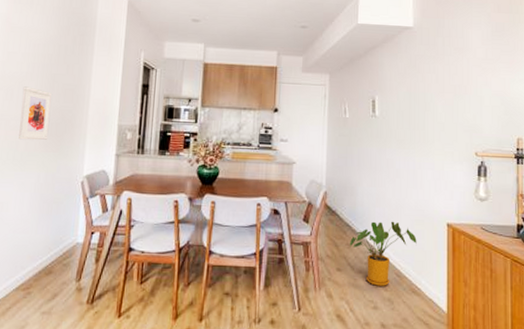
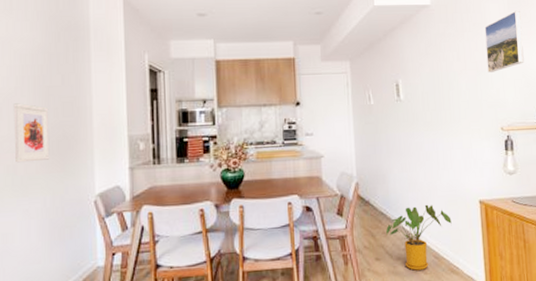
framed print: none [466,39,504,97] -> present [484,11,524,72]

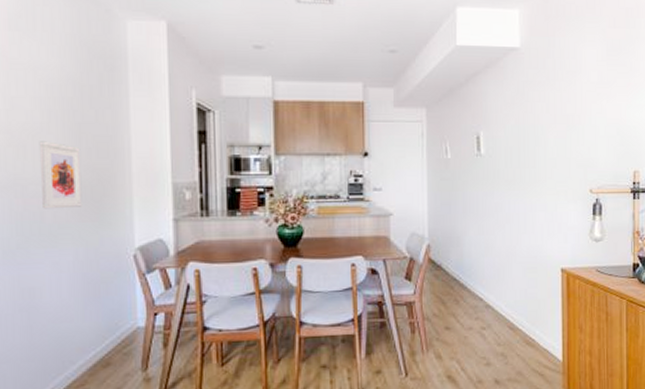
house plant: present [386,204,452,271] -> none [458,271,530,341]
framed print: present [484,11,524,72] -> none [579,59,620,128]

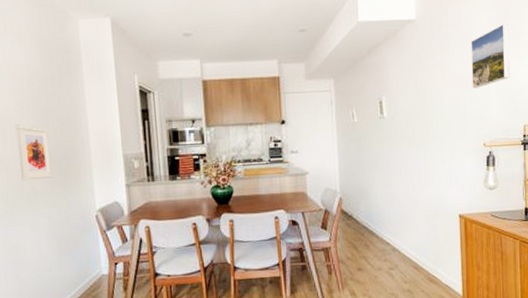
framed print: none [579,59,620,128] -> present [470,24,510,88]

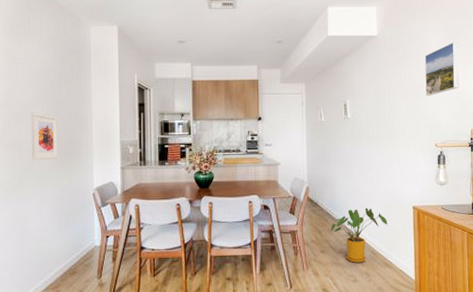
house plant: none [368,218,431,280] -> present [331,207,388,263]

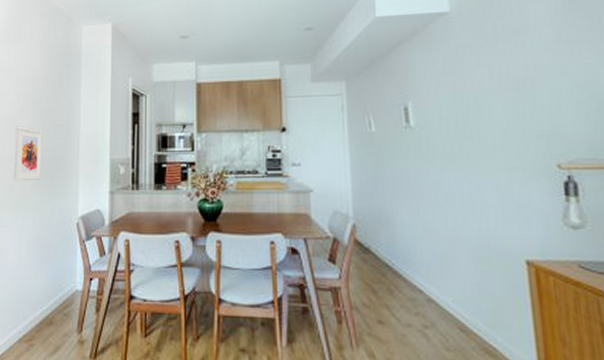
house plant: present [331,207,388,263] -> none [392,259,485,344]
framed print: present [425,42,459,96] -> none [528,12,592,93]

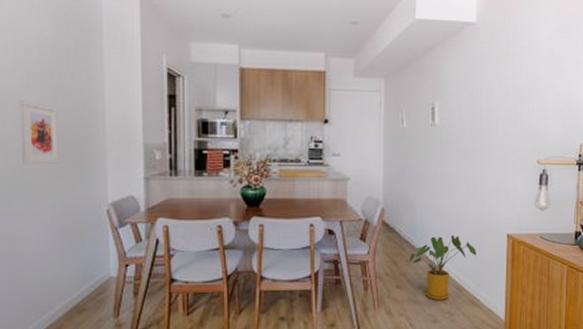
house plant: none [392,259,485,344] -> present [409,235,477,300]

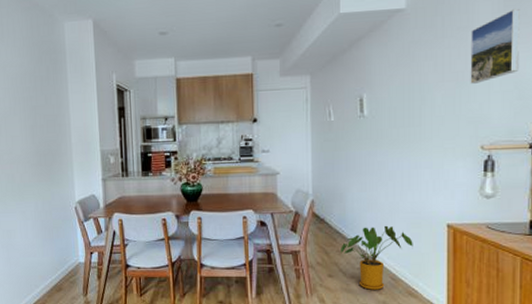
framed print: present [19,100,60,165] -> none [9,121,39,172]
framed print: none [530,36,572,101] -> present [470,9,520,84]

